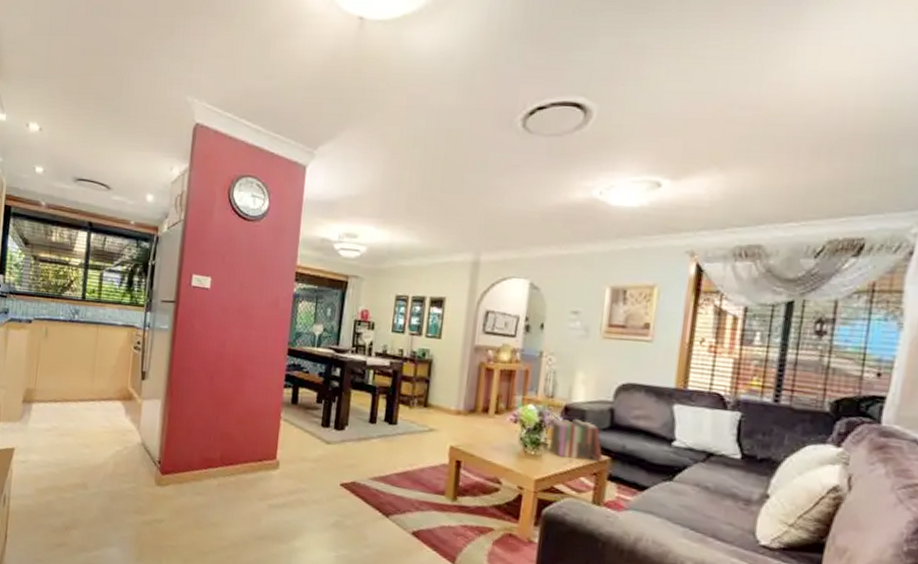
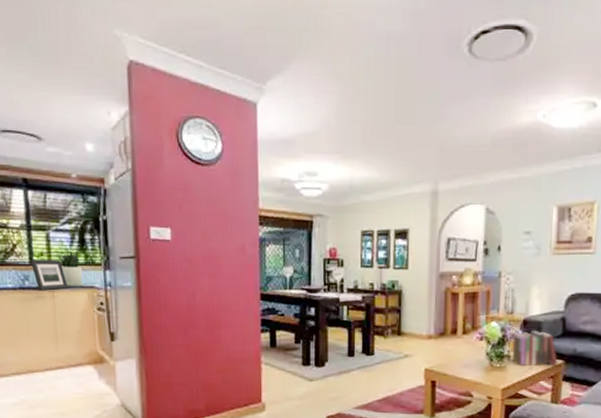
picture frame: none [82,295,112,326] -> present [30,259,68,291]
planter: none [106,291,126,326] -> present [56,251,84,288]

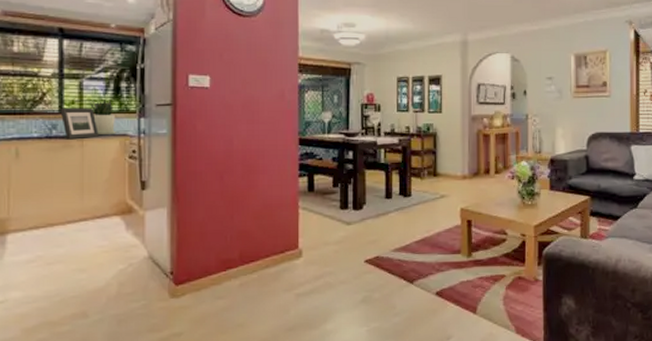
books: present [511,330,558,366] -> none [542,168,584,202]

